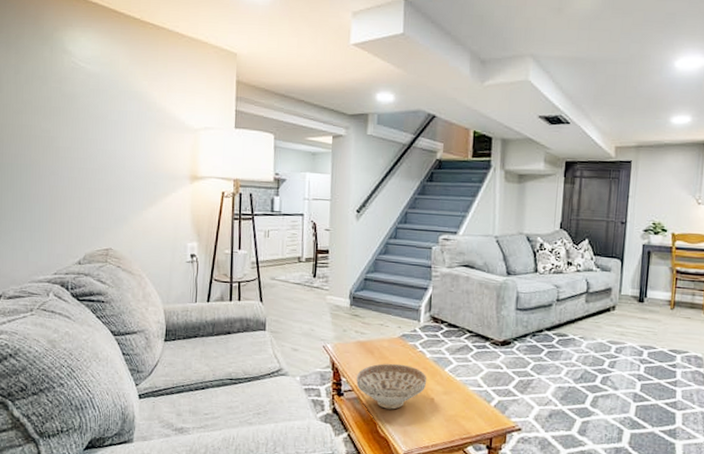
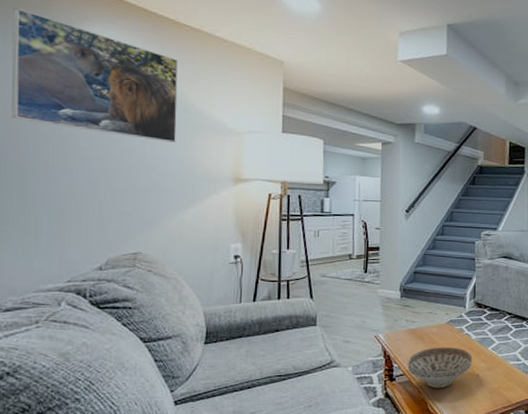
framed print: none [12,19,143,141] -> present [11,7,178,143]

